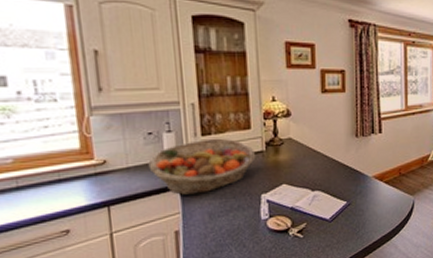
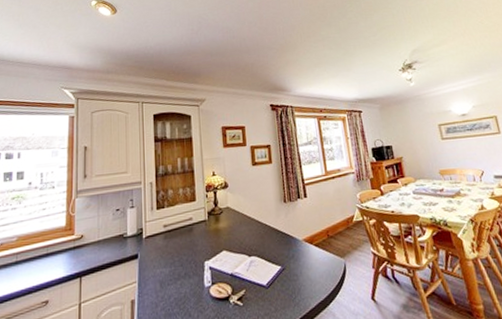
fruit basket: present [148,138,256,195] -> none [114,210,200,265]

